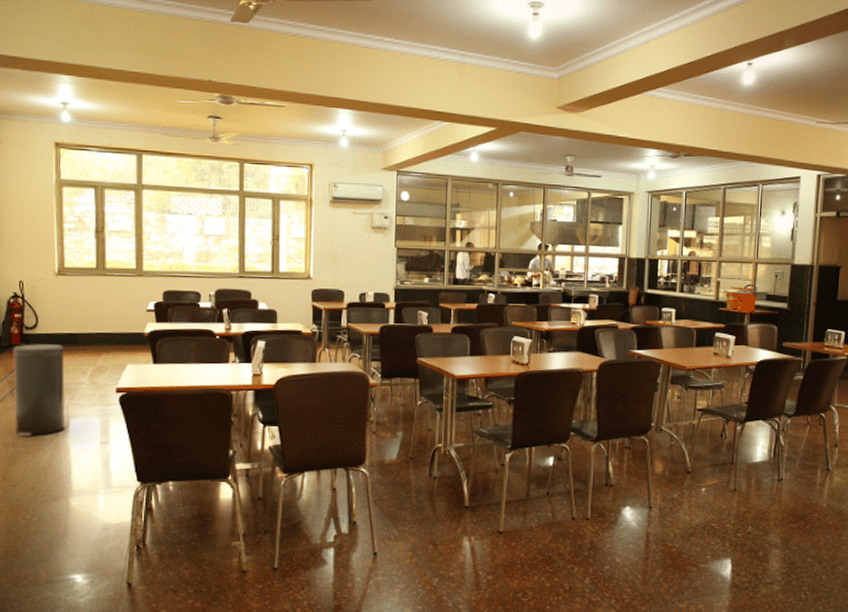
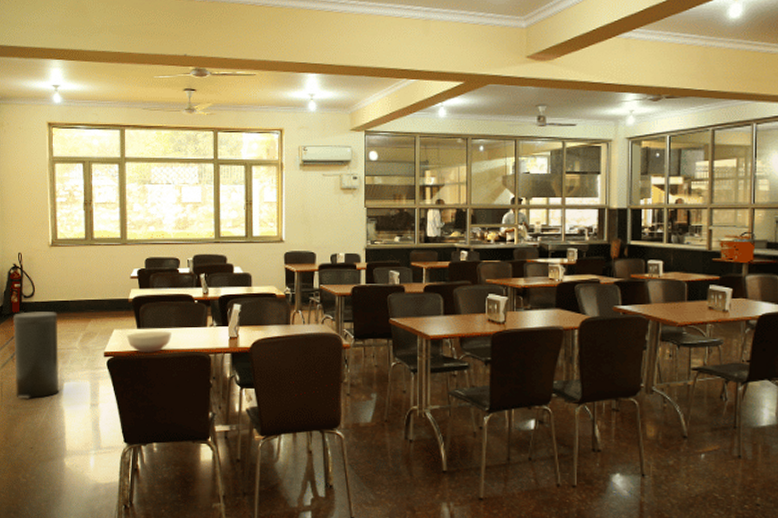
bowl: none [141,366,190,389] -> present [126,331,171,352]

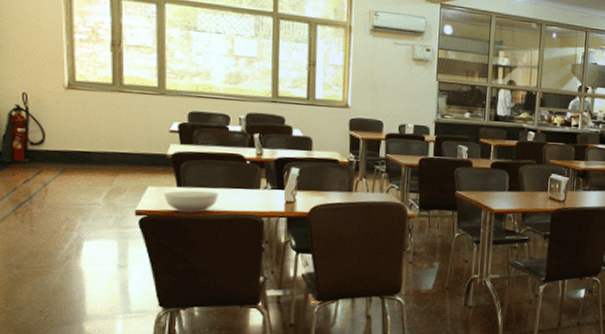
pedal bin: present [13,312,60,399] -> none [16,161,78,258]

